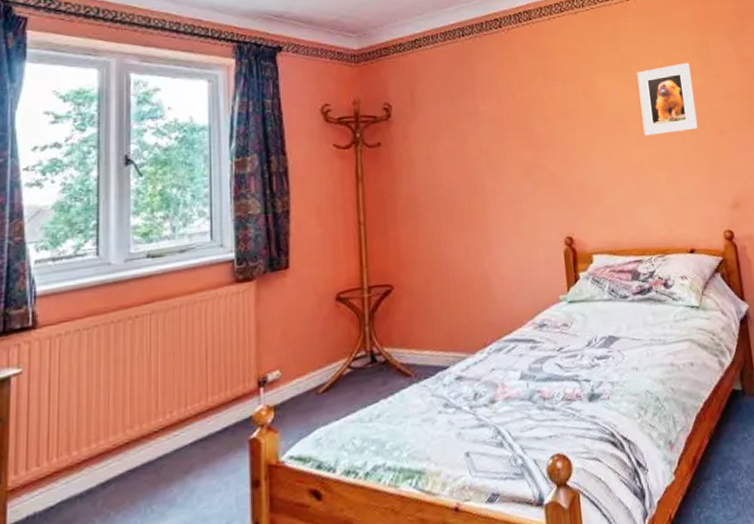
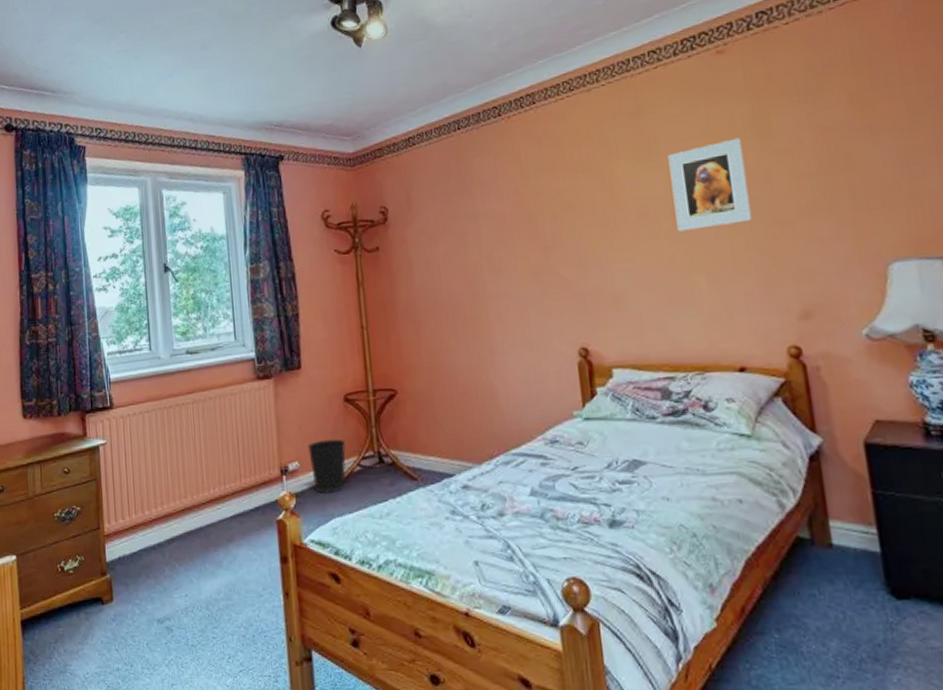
wastebasket: none [292,341,336,403] -> present [308,439,347,494]

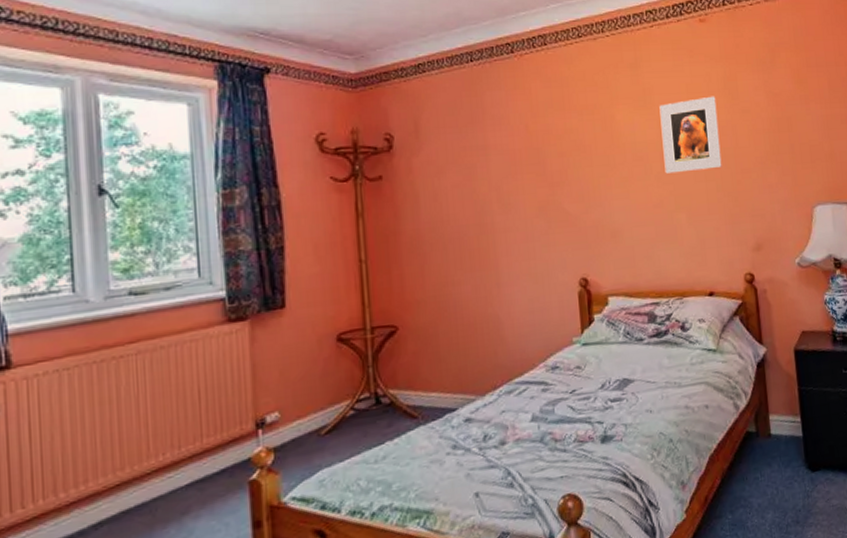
wastebasket: present [308,439,347,494] -> none [291,382,338,445]

